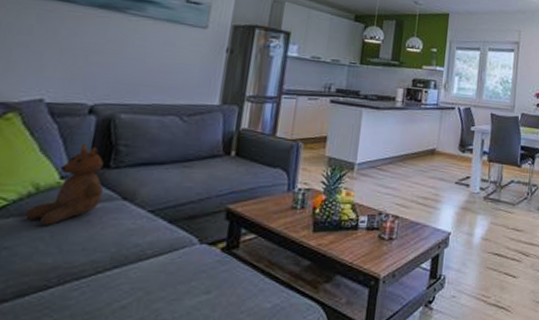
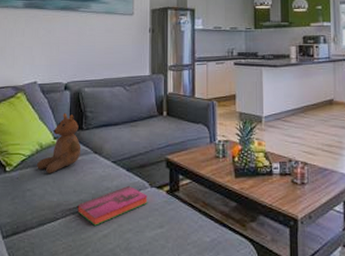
hardback book: none [84,241,194,294] -> present [77,185,148,226]

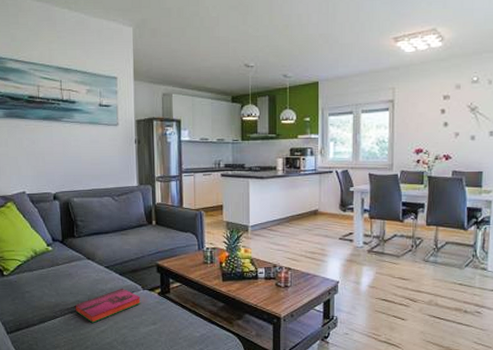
teddy bear: present [36,112,81,173] -> none [32,221,75,277]

